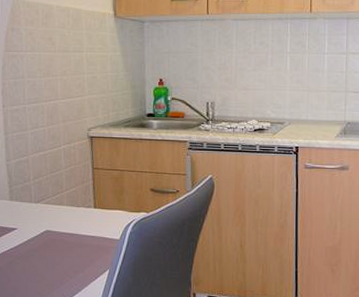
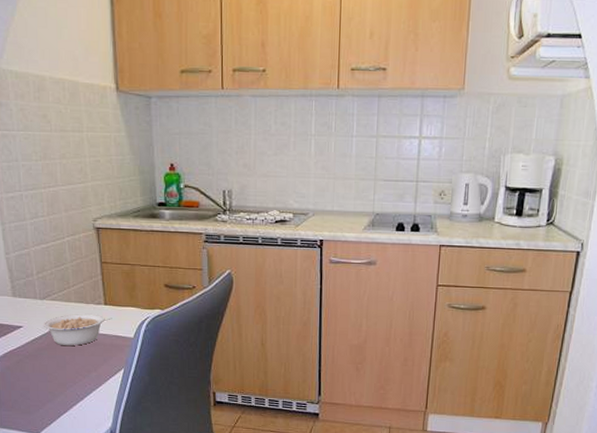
legume: none [36,216,101,247] -> present [43,313,112,346]

